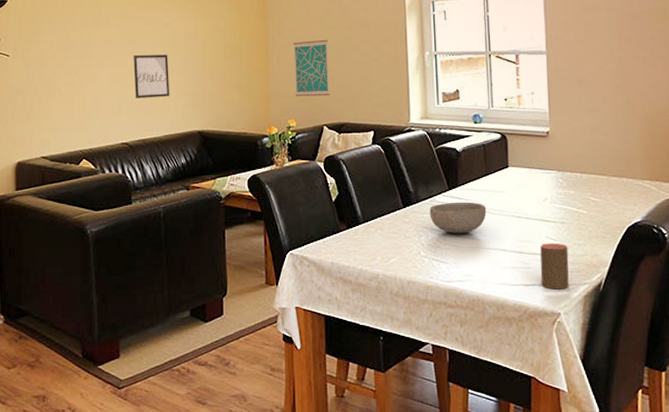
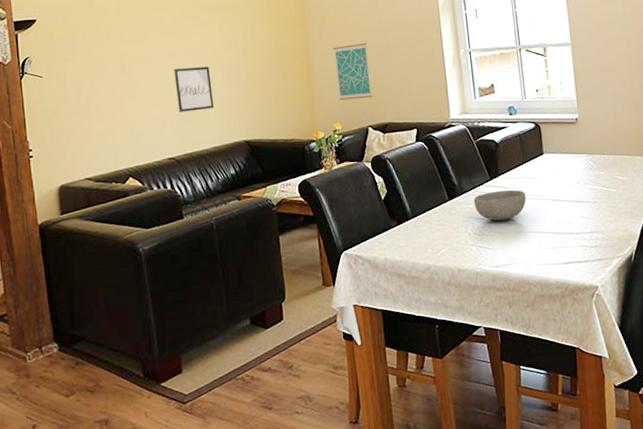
cup: present [540,243,569,290] -> none [576,221,604,265]

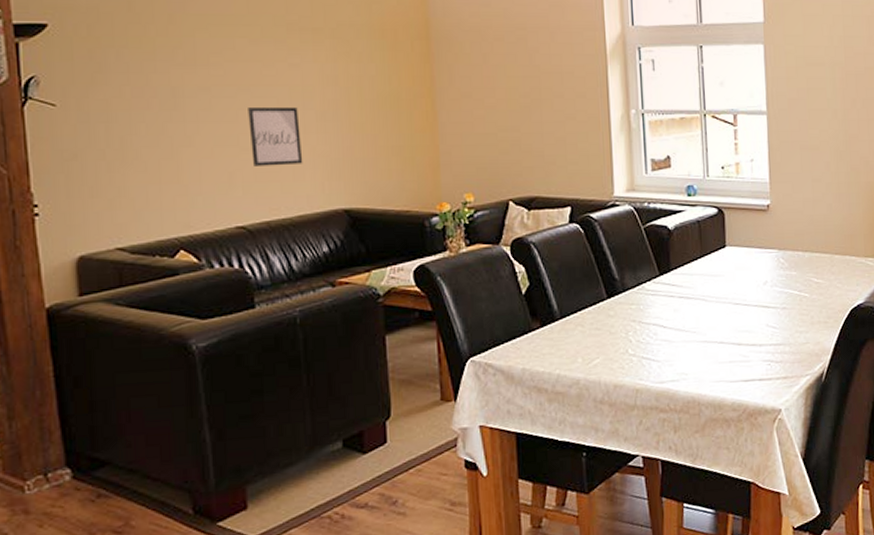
wall art: present [333,42,373,101] -> none [467,91,516,164]
bowl: present [473,189,527,221] -> none [638,288,702,327]

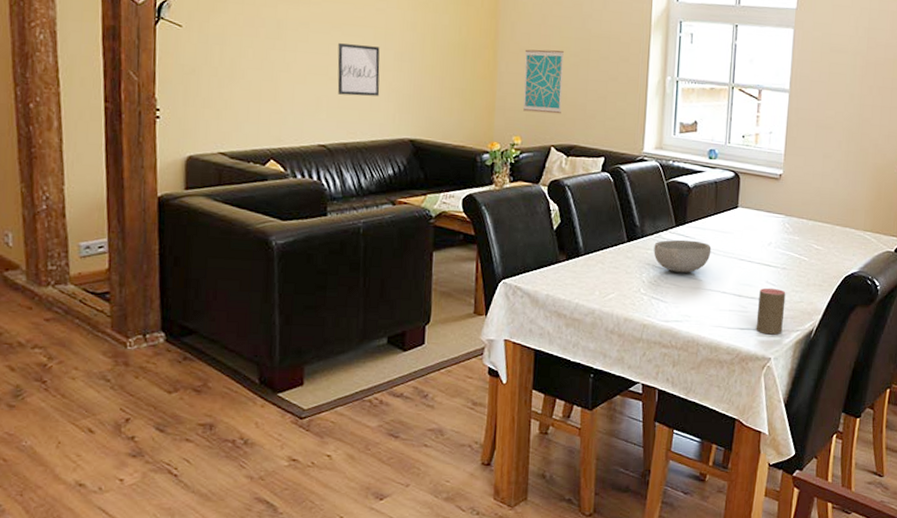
wall art: none [467,91,516,164] -> present [523,49,564,114]
bowl: none [638,288,702,327] -> present [653,239,712,273]
cup: none [760,331,791,384] -> present [756,287,786,335]

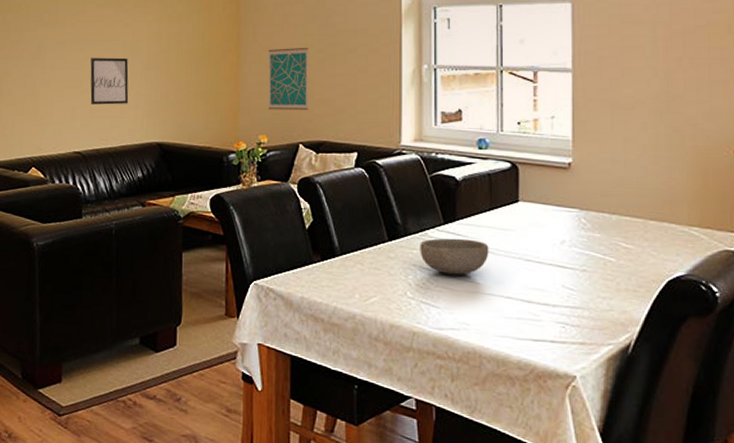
cup: present [756,287,786,335] -> none [553,292,590,349]

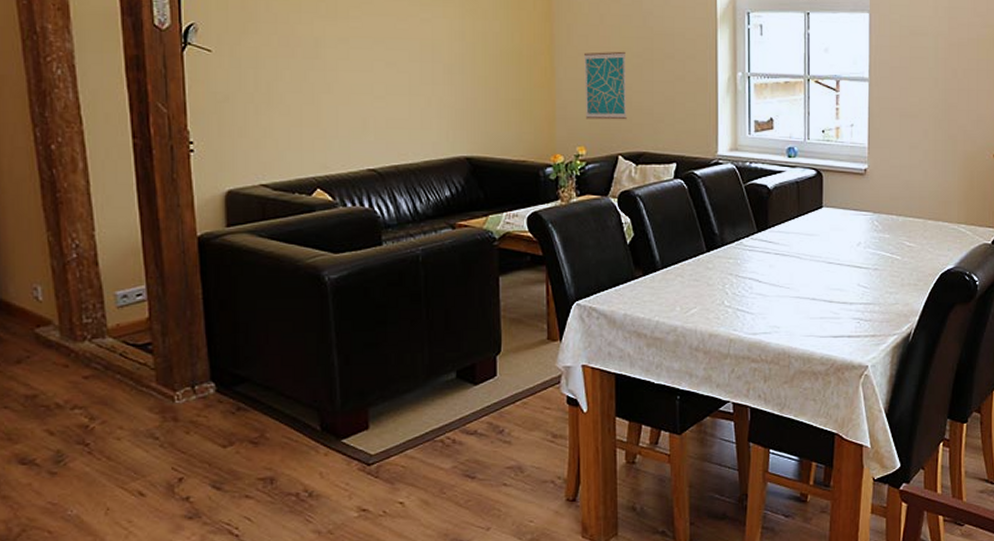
wall art: present [90,58,129,105] -> none [382,59,430,114]
bowl: present [420,238,489,275] -> none [736,246,797,281]

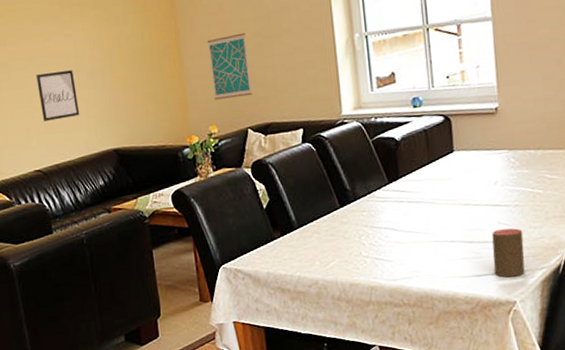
wall art: none [382,59,430,114] -> present [36,70,80,121]
cup: none [850,291,880,341] -> present [492,228,525,278]

